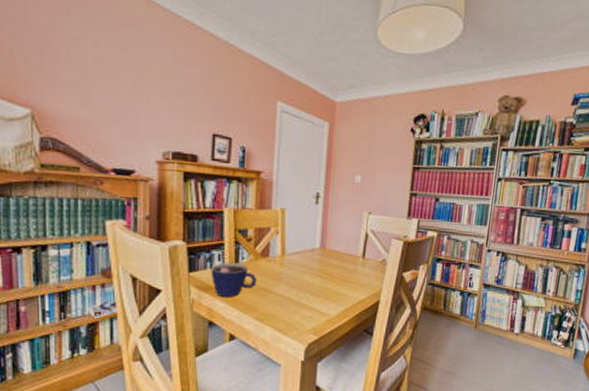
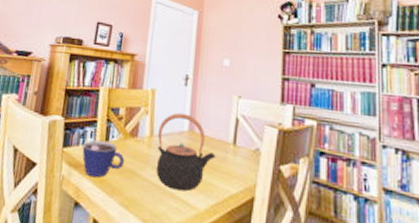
teapot: none [289,231,346,302] -> present [156,112,216,191]

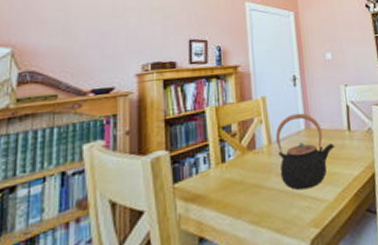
cup: present [82,140,125,178] -> none [196,162,247,206]

